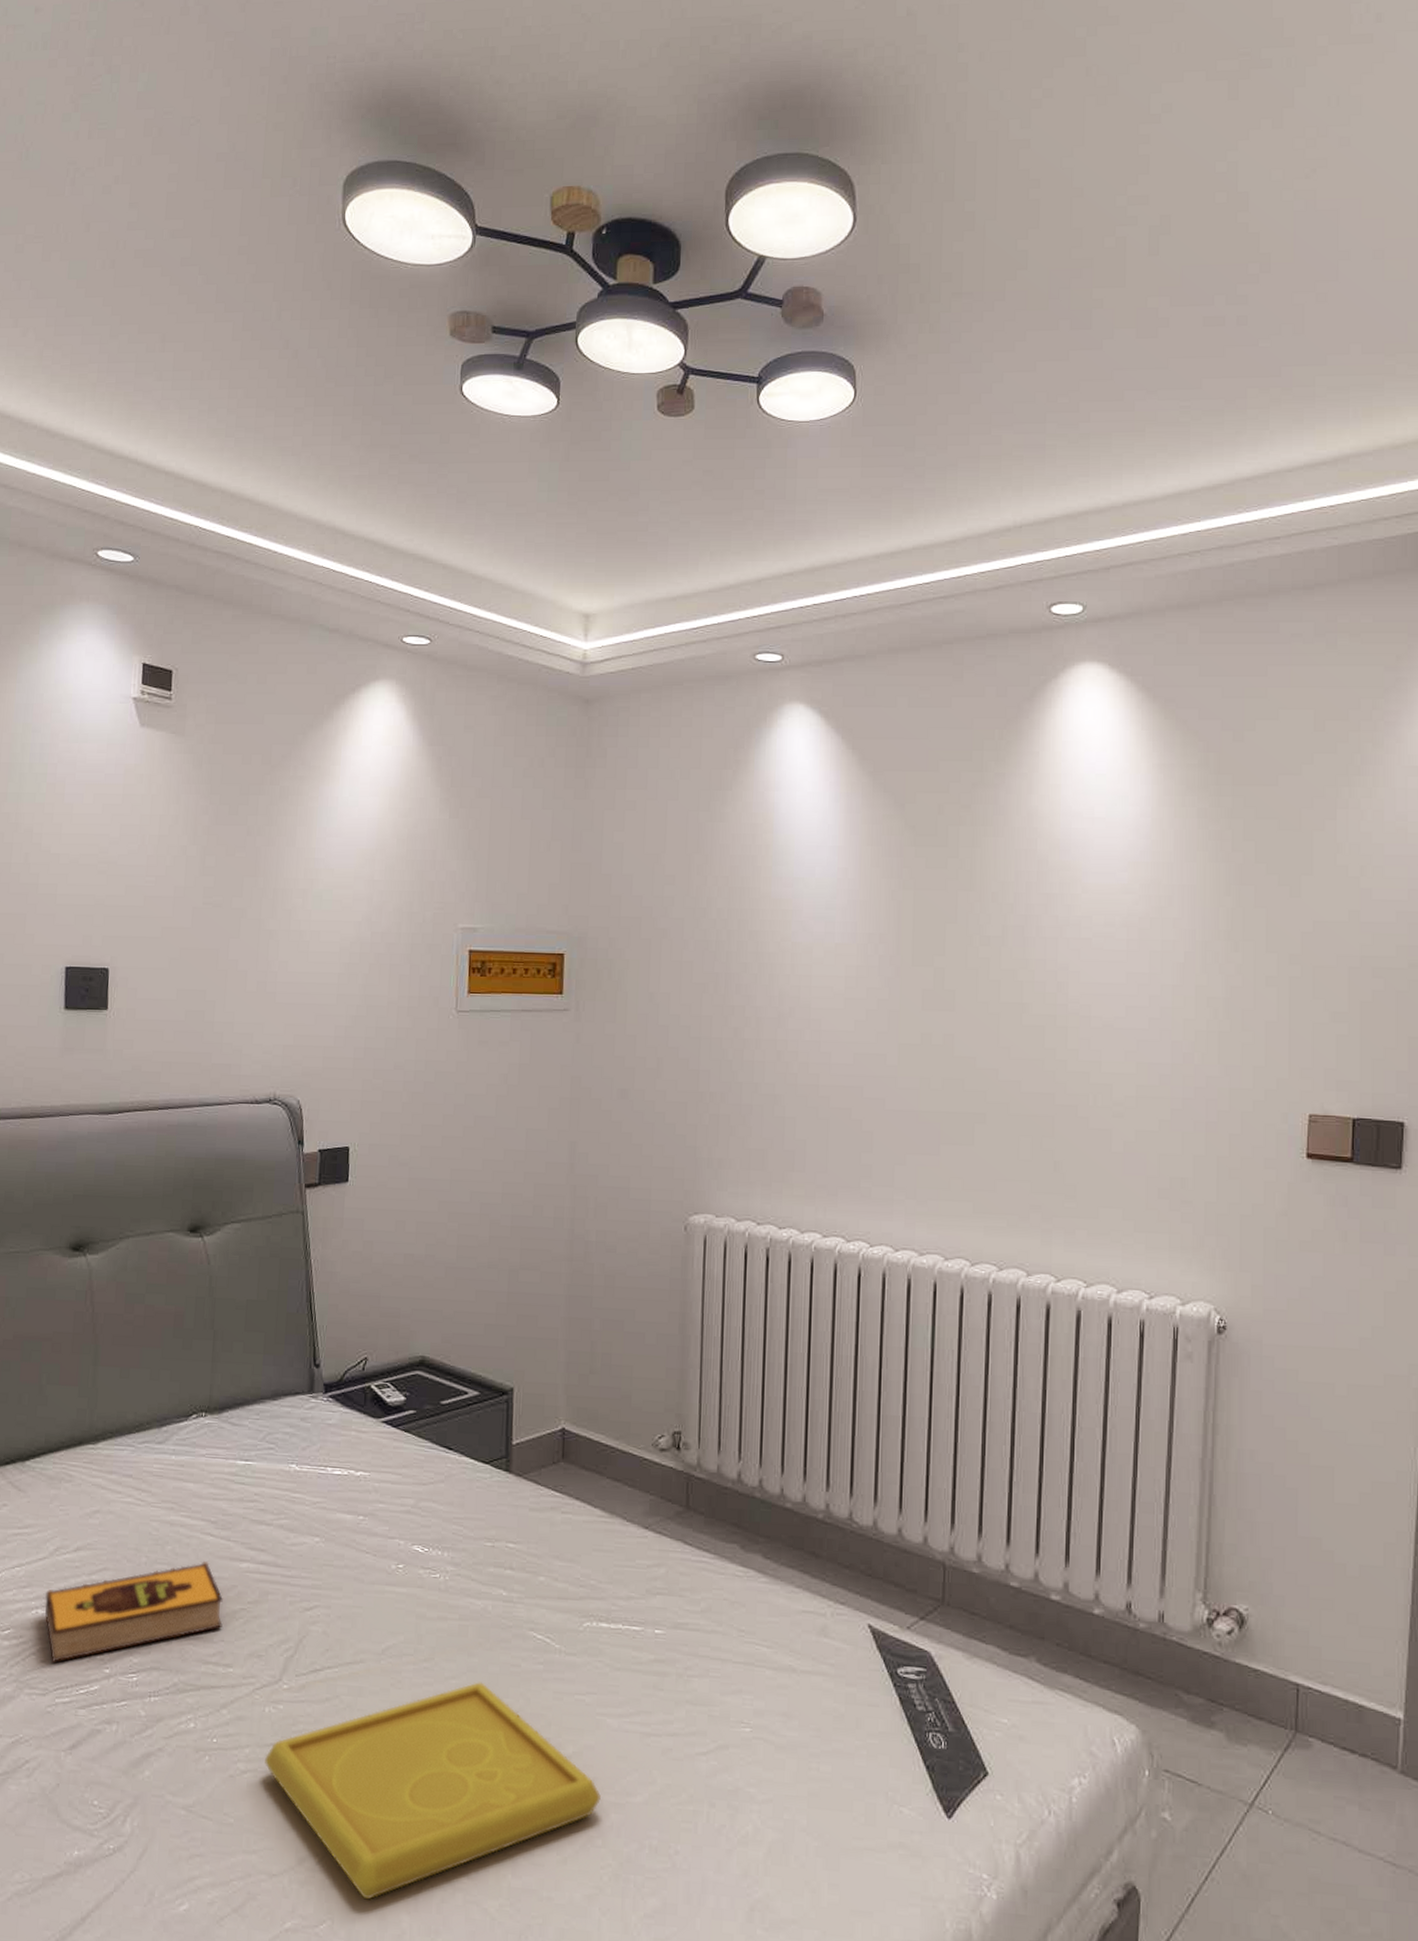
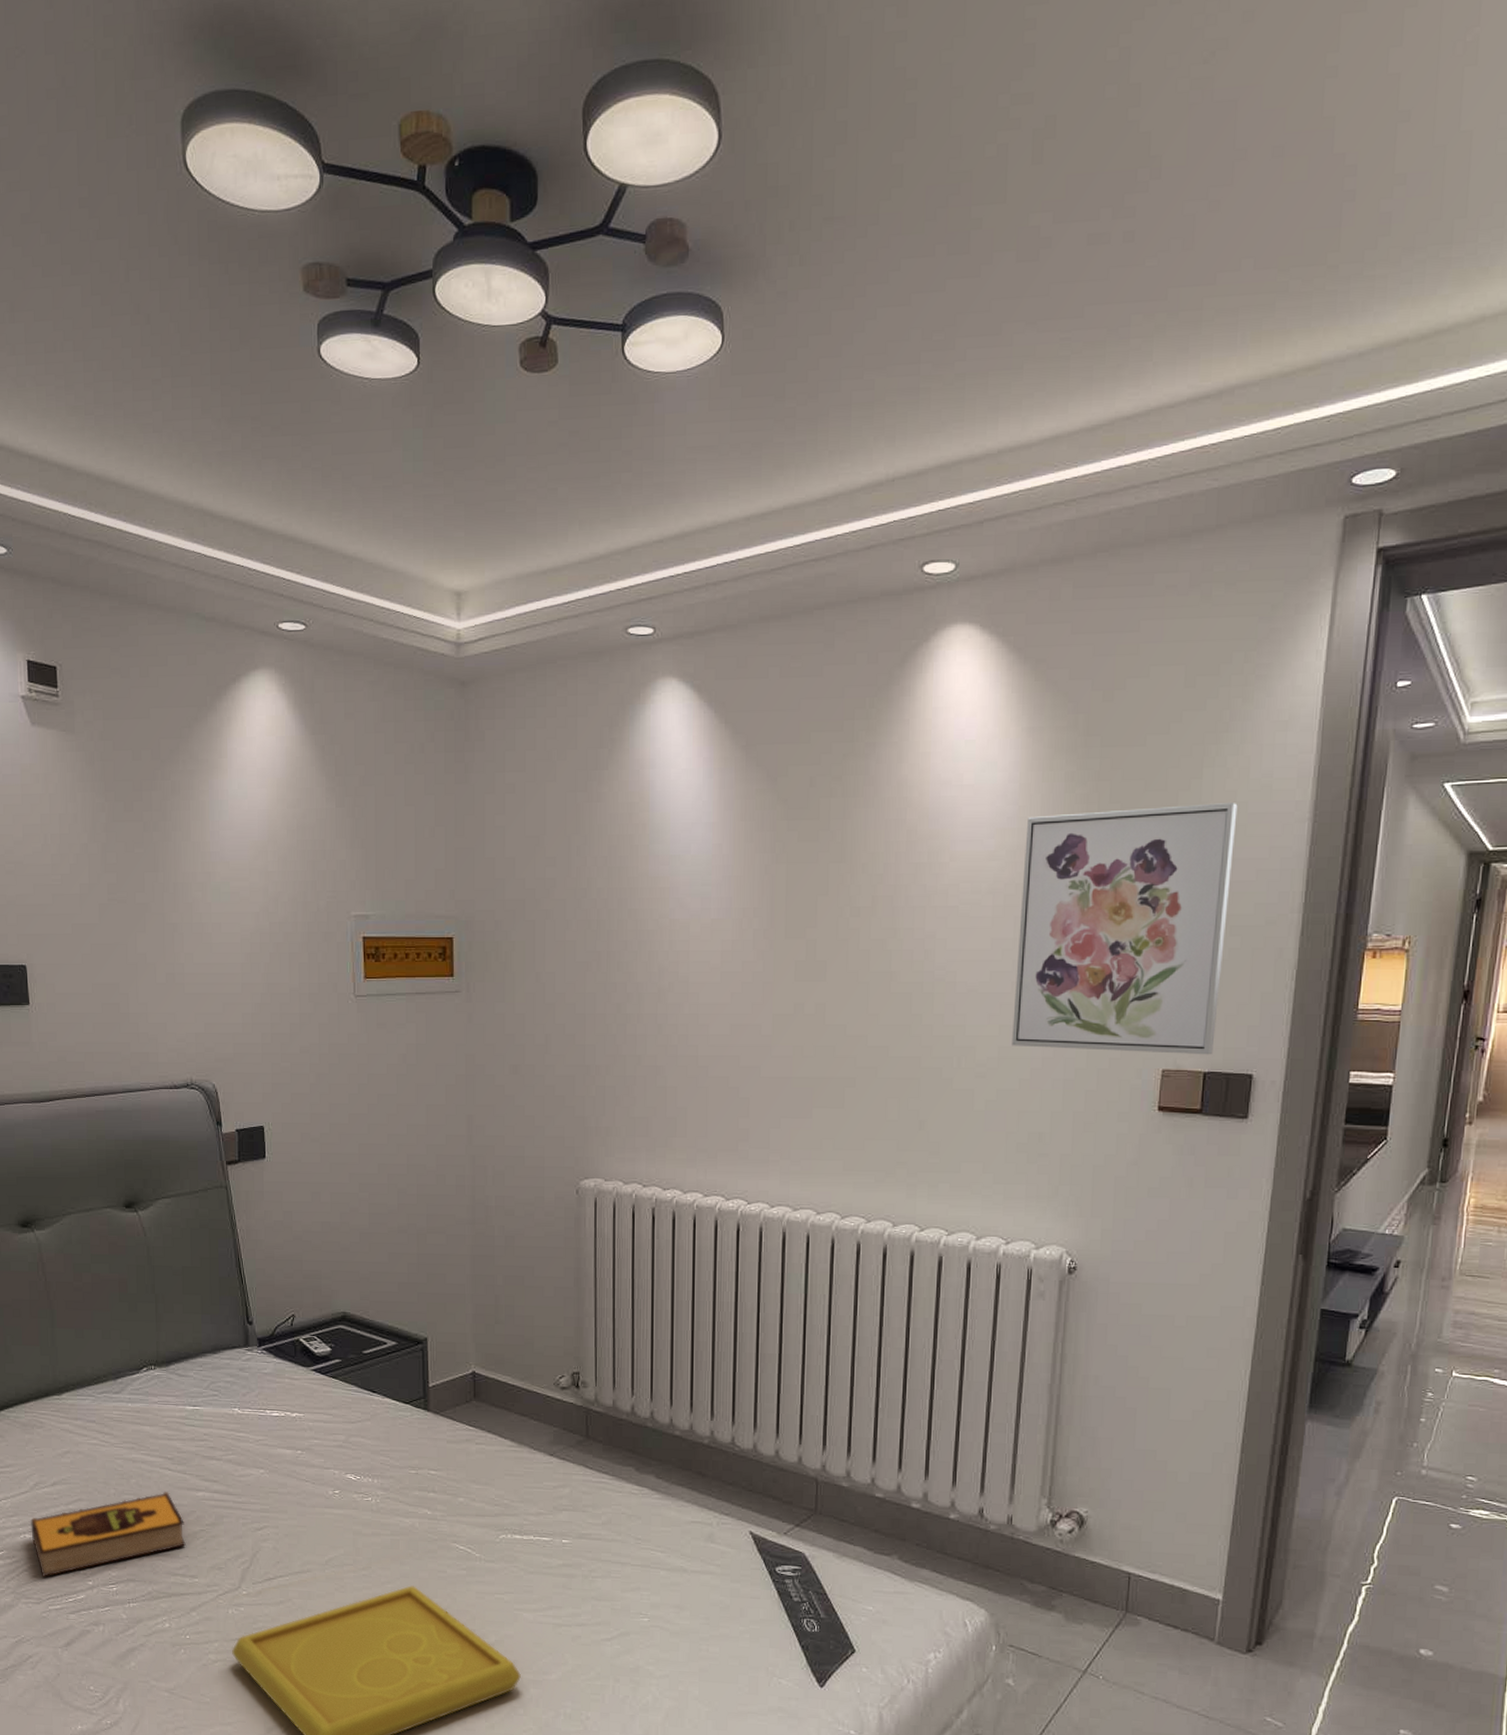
wall art: none [1150,844,1374,1101] -> present [1012,803,1238,1055]

